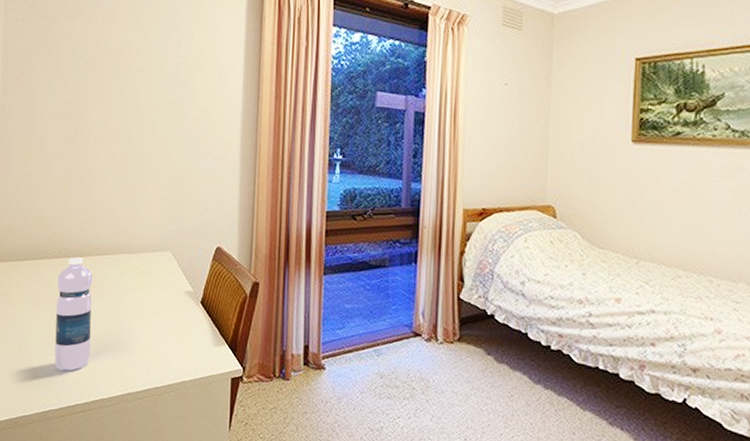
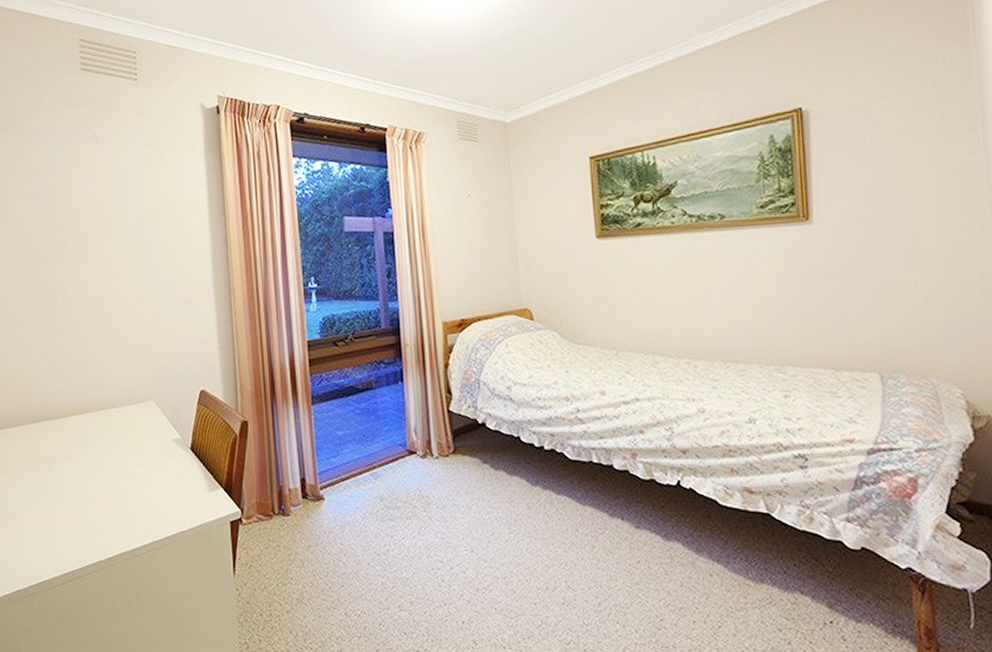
water bottle: present [54,257,93,371] -> none [38,419,82,538]

